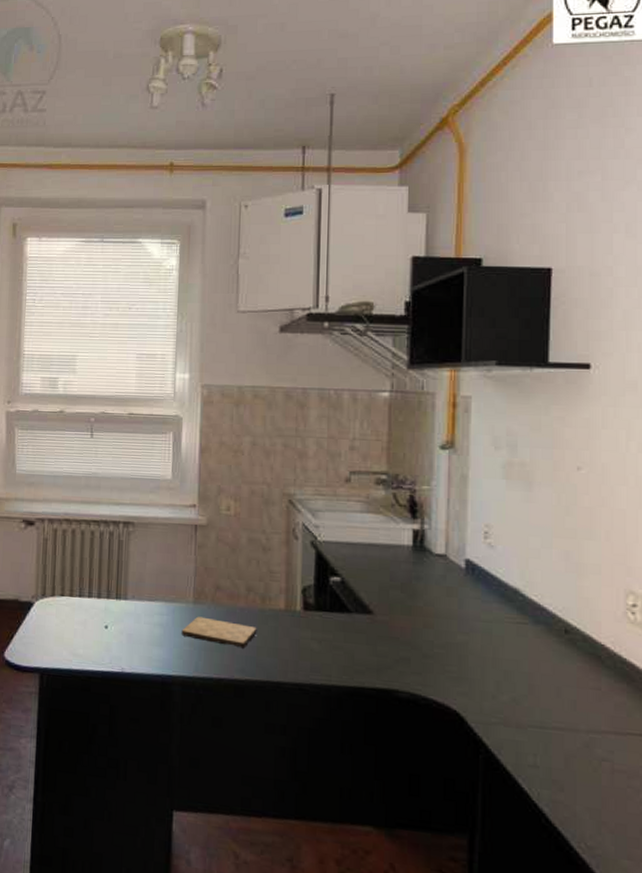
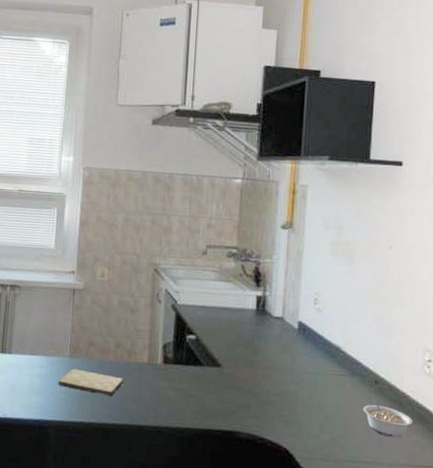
legume: none [551,651,616,699] -> present [363,398,413,438]

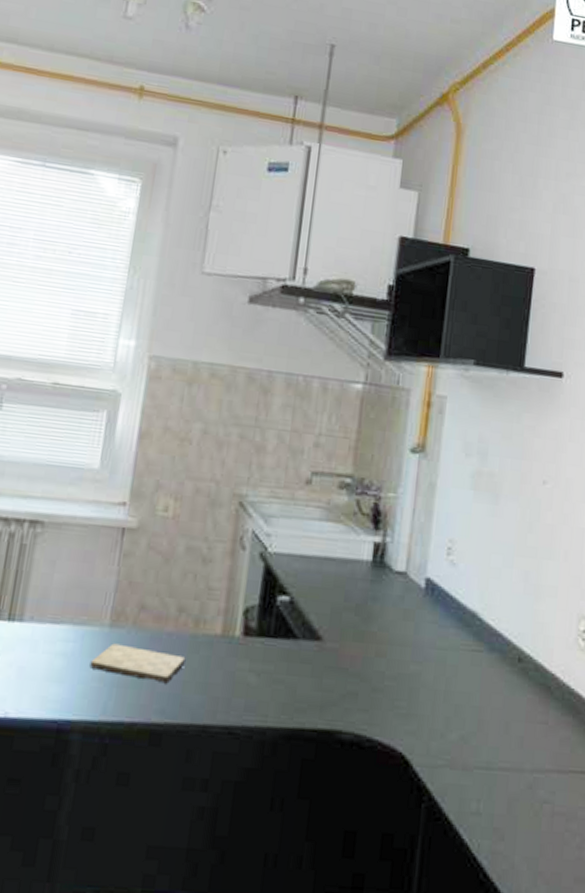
legume: present [363,398,413,438] -> none [502,681,563,734]

